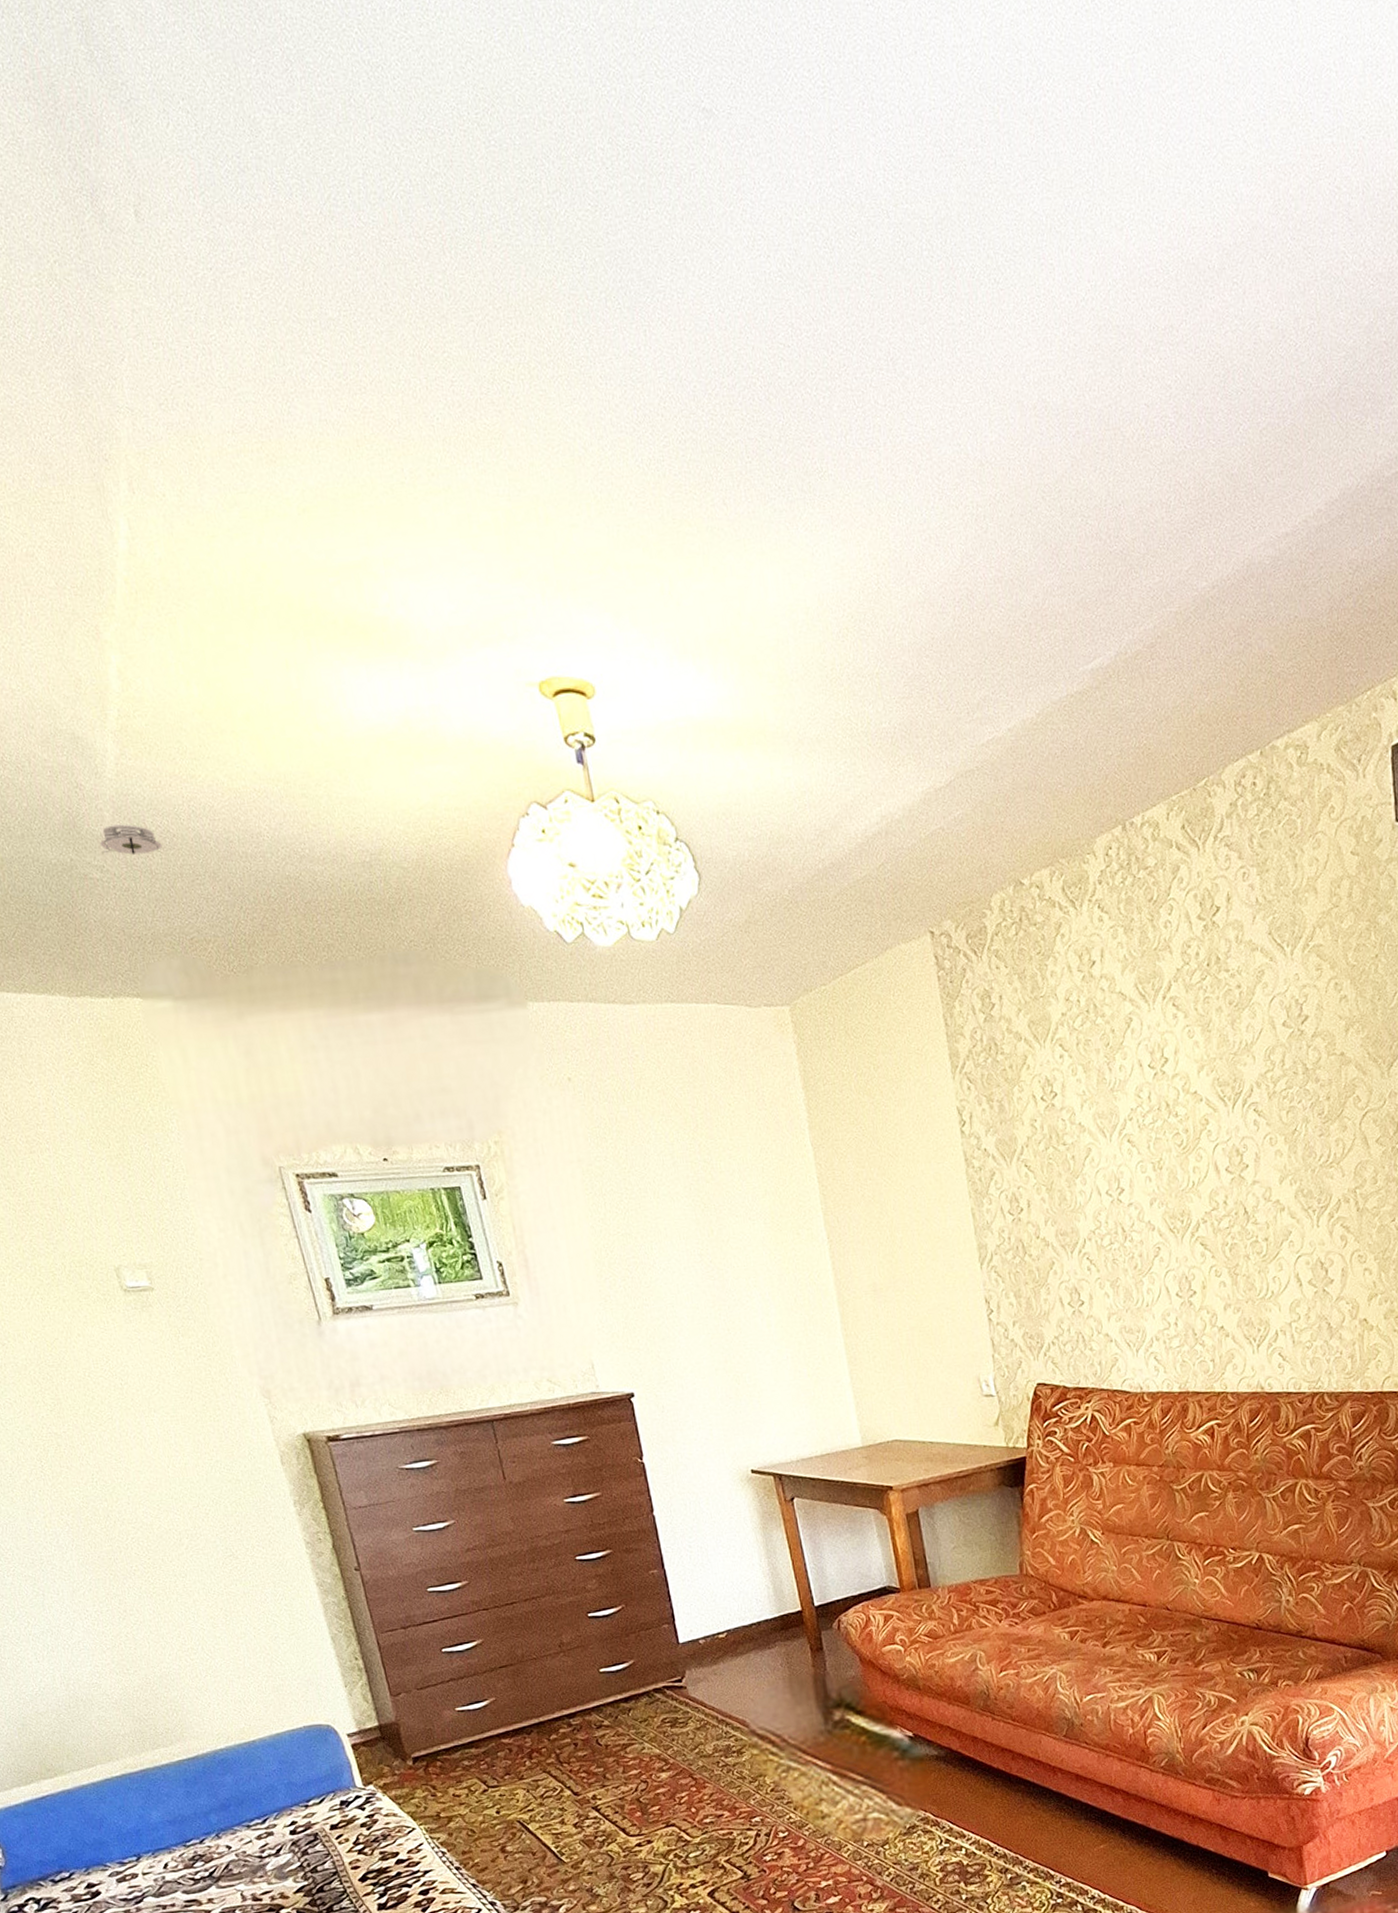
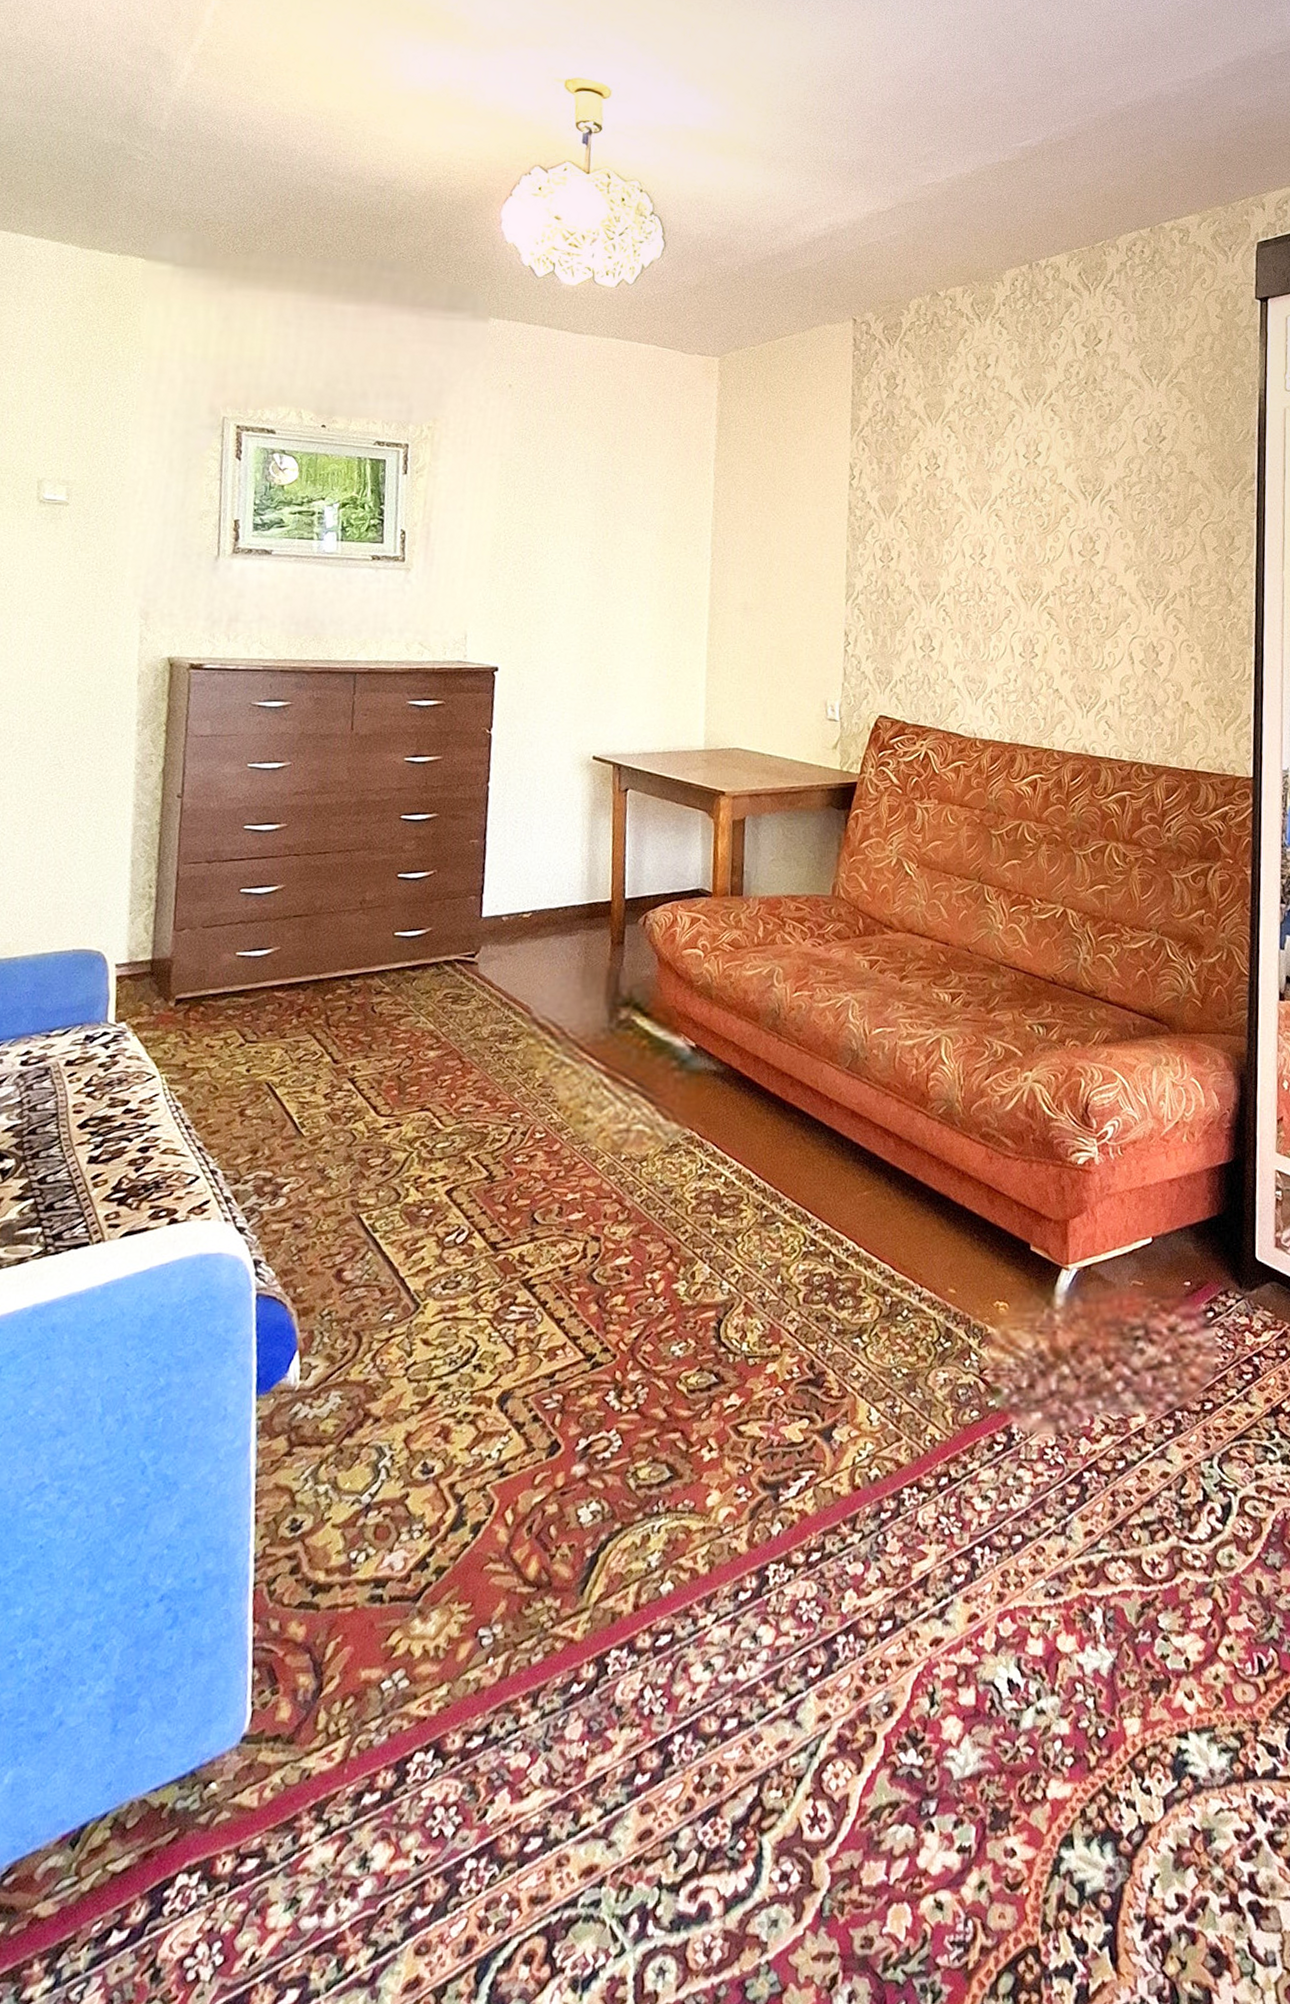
smoke detector: present [100,824,162,855] -> none [151,122,206,149]

